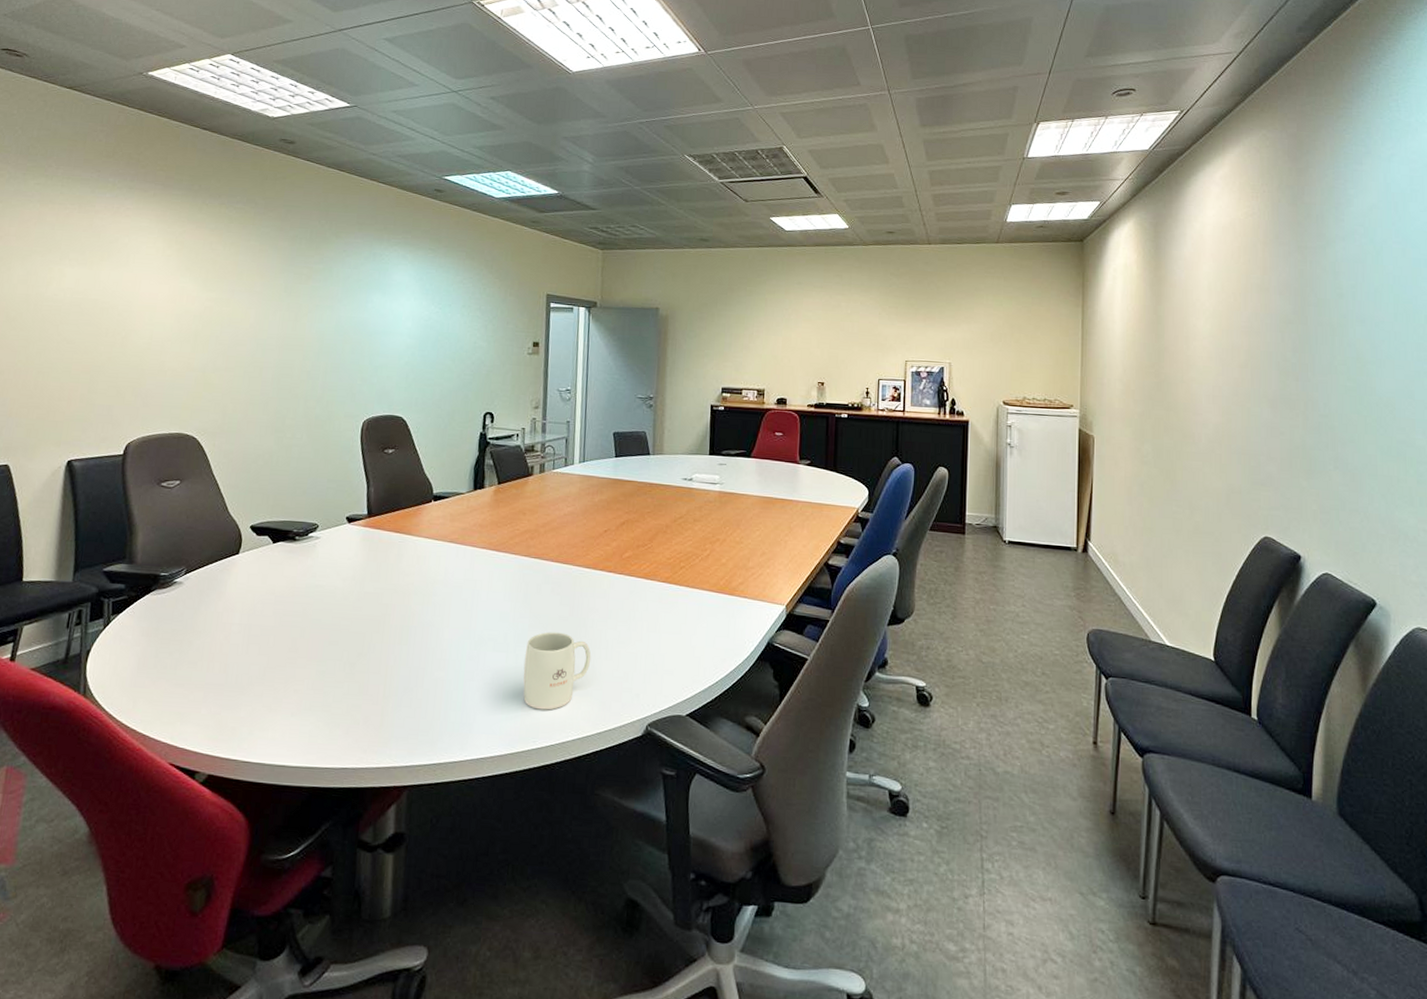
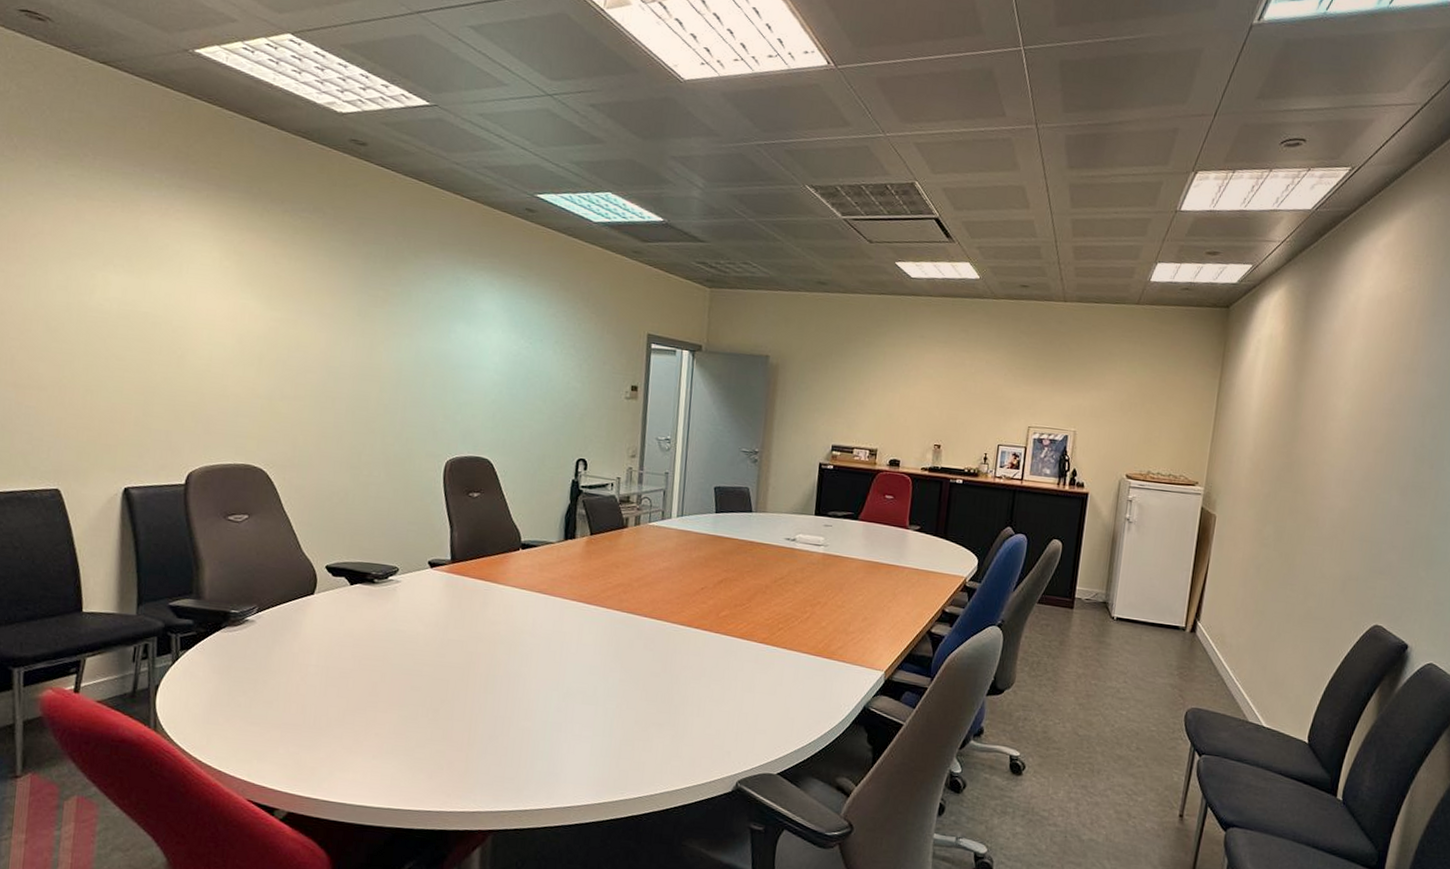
mug: present [523,632,592,710] -> none [612,687,683,764]

